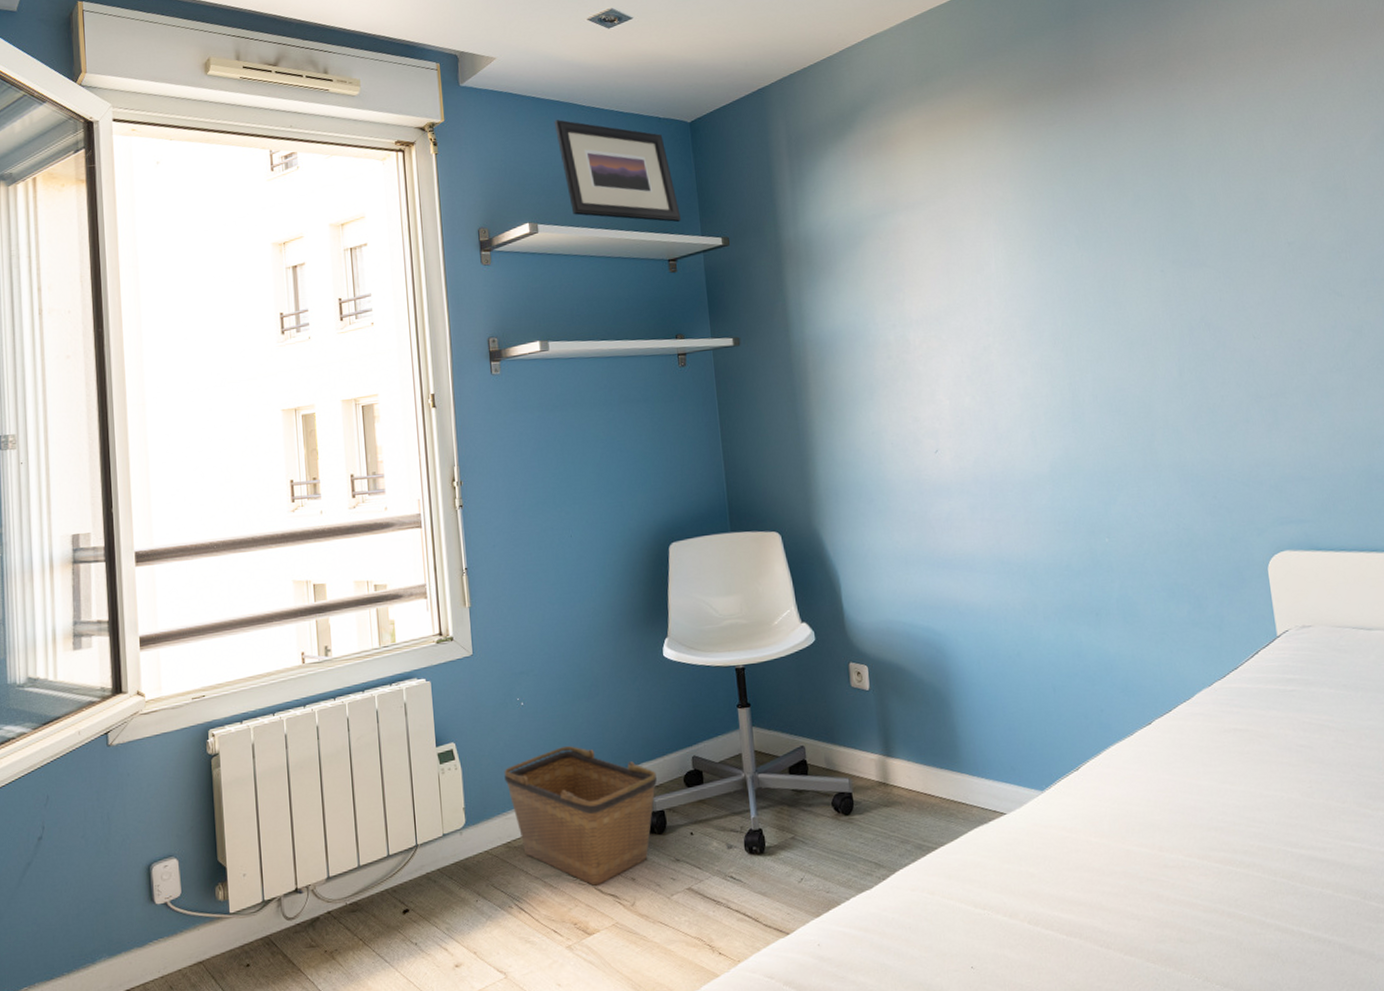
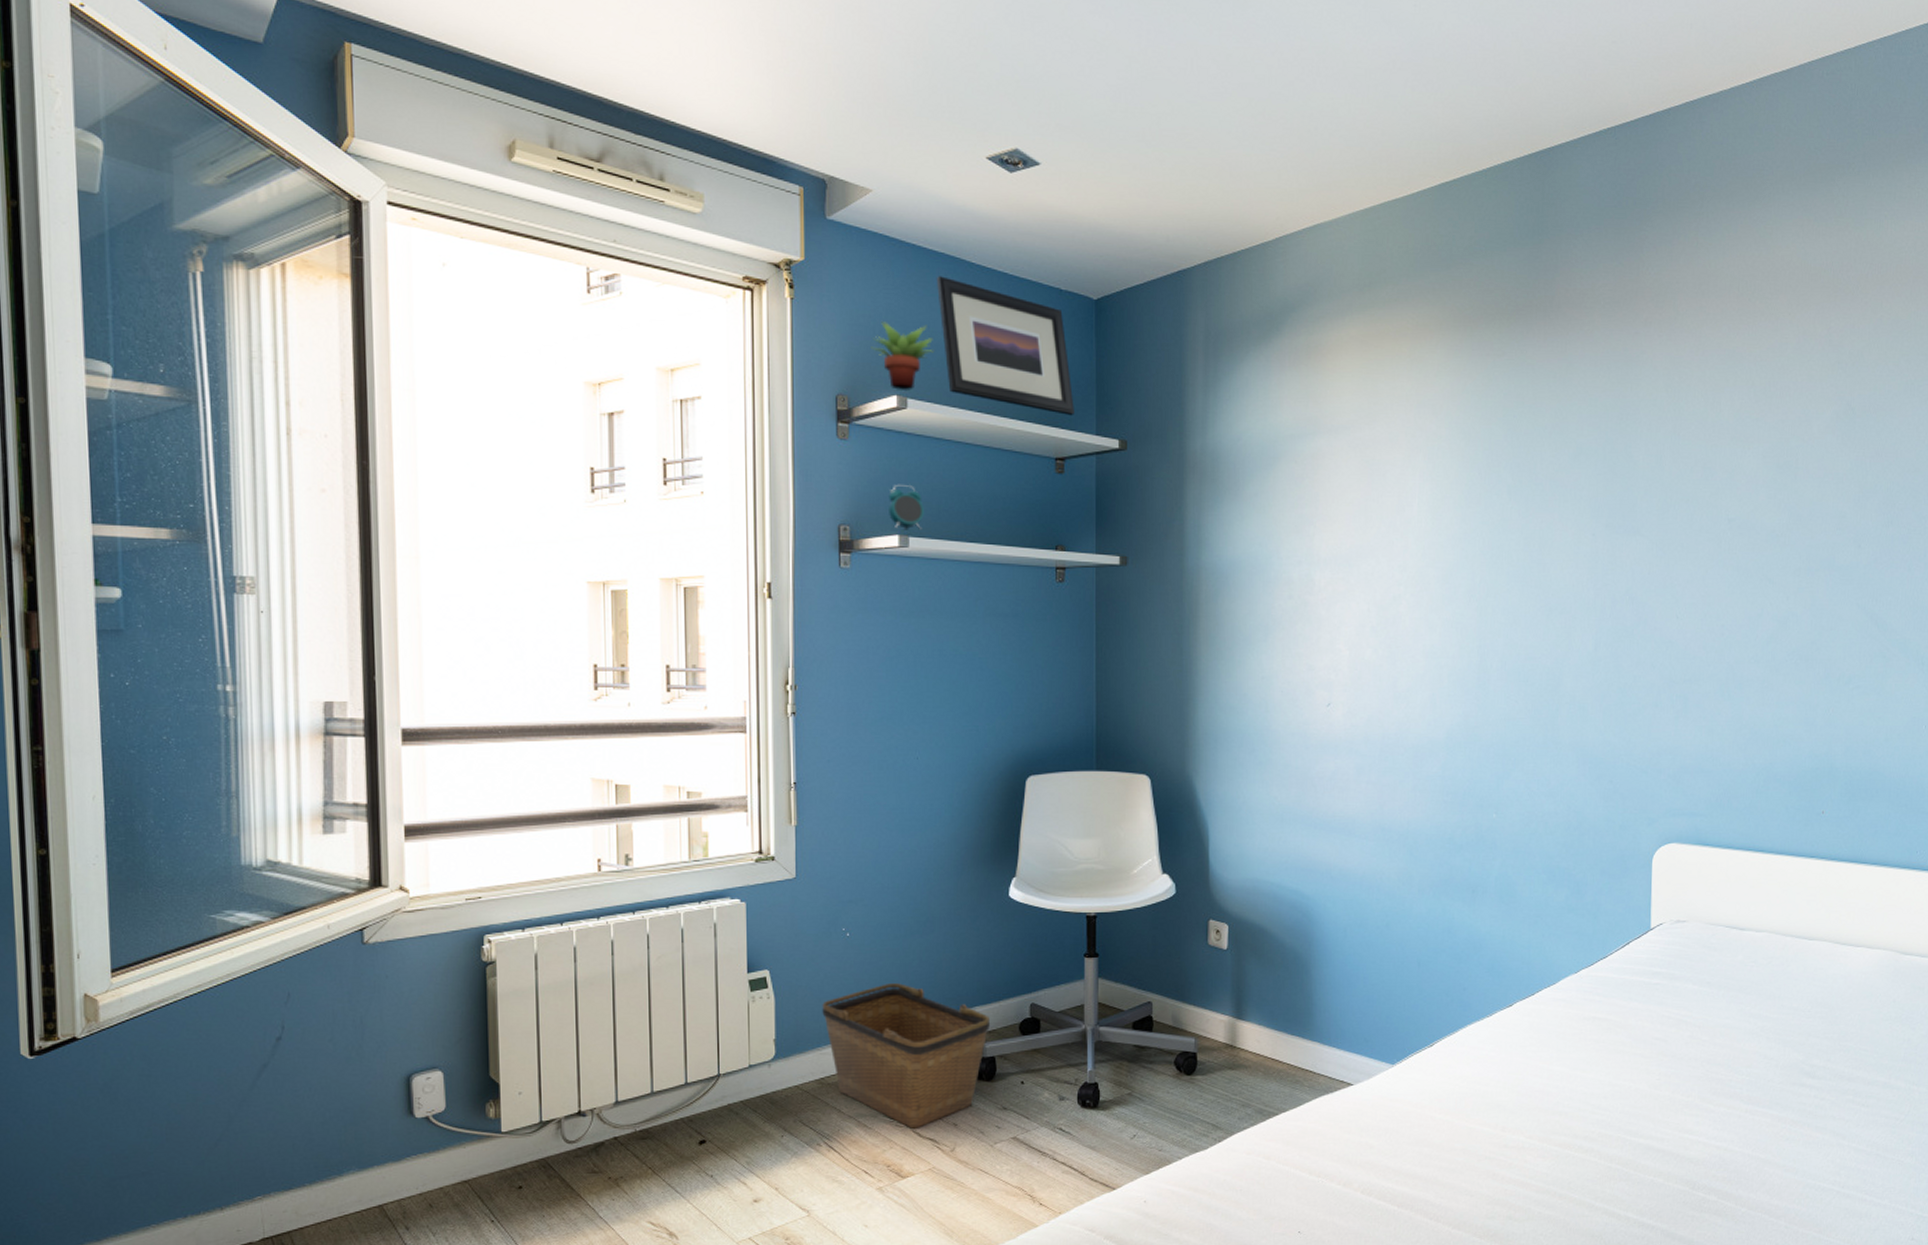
succulent plant: none [504,161,558,219] -> present [871,322,935,392]
alarm clock: none [528,297,560,336] -> present [889,484,924,531]

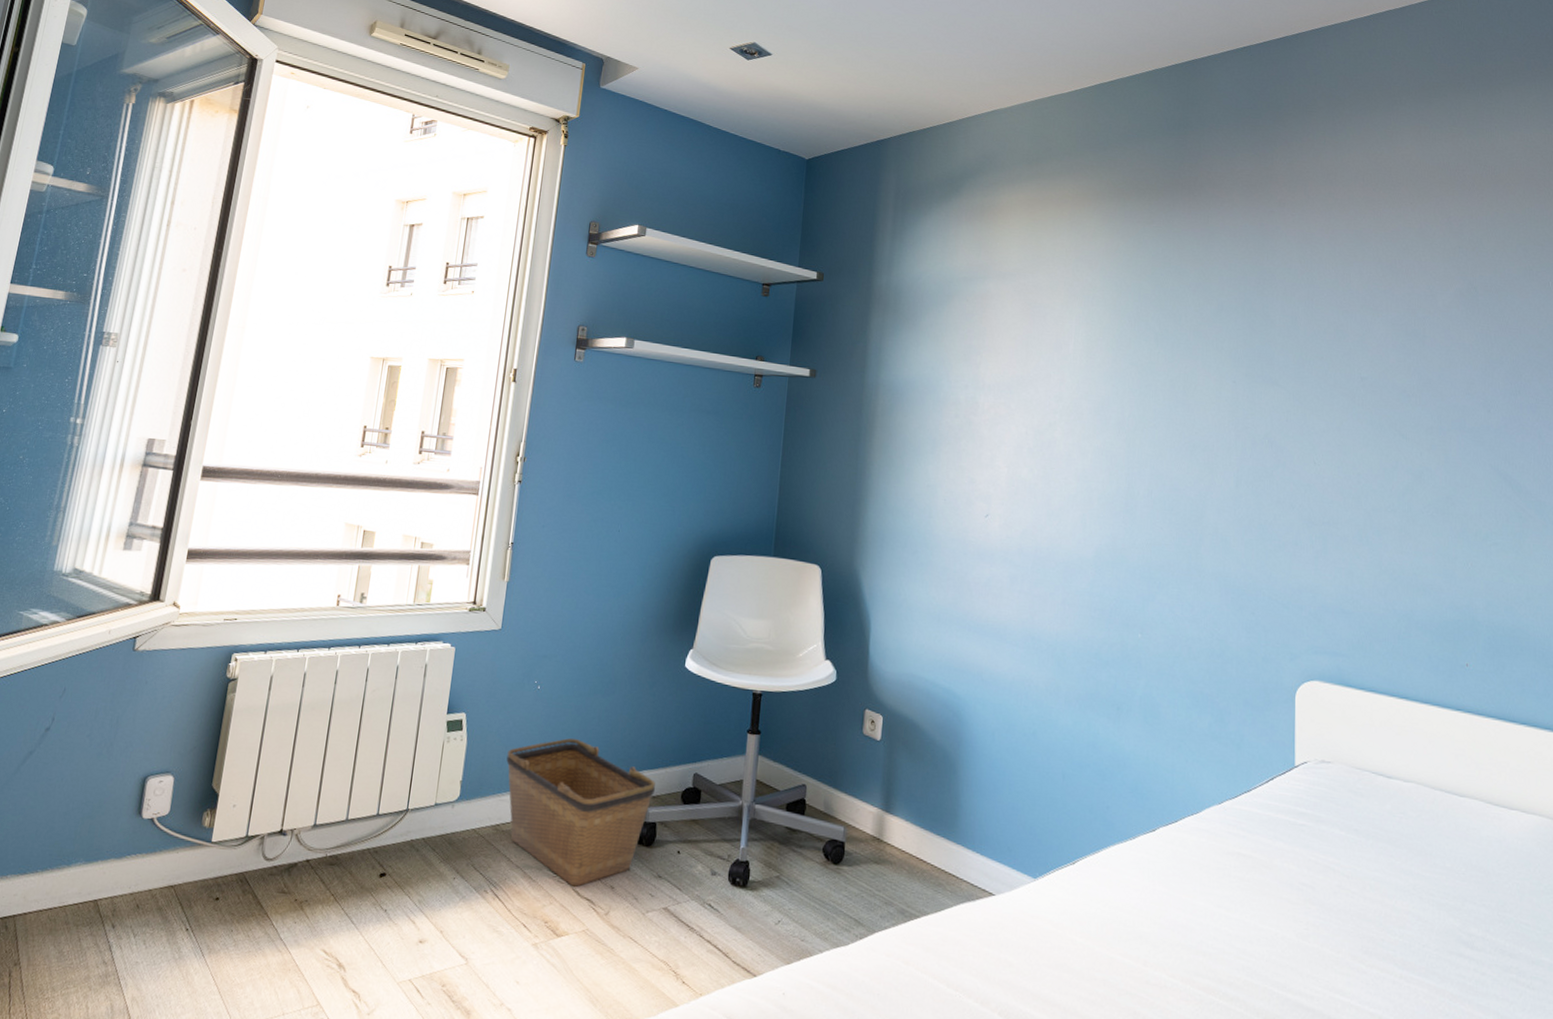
succulent plant: present [871,322,935,392] -> none [622,167,673,223]
alarm clock: present [889,484,924,531] -> none [620,295,650,335]
picture frame: present [936,276,1074,416] -> none [680,135,782,251]

